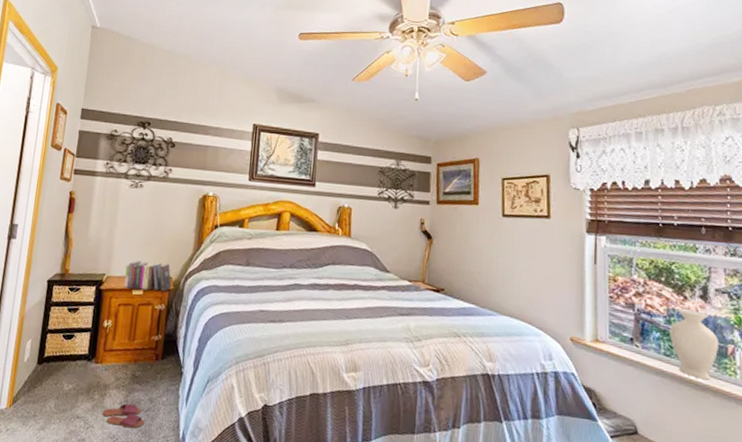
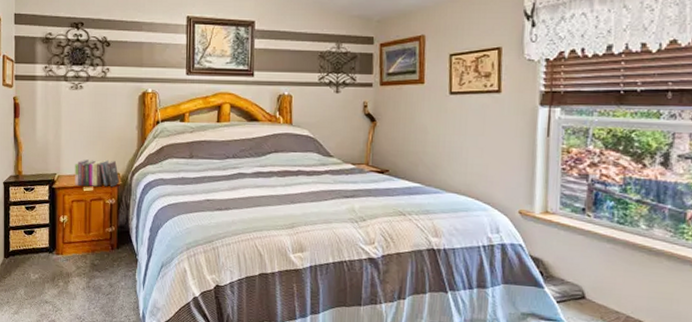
slippers: present [103,403,144,428] -> none [69,289,106,310]
vase: present [669,309,720,380] -> none [624,177,678,245]

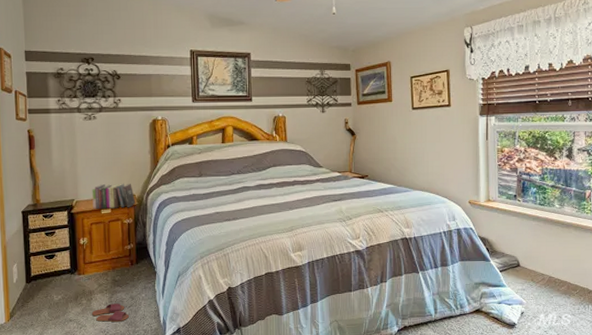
slippers: none [69,289,106,310] -> present [92,303,129,322]

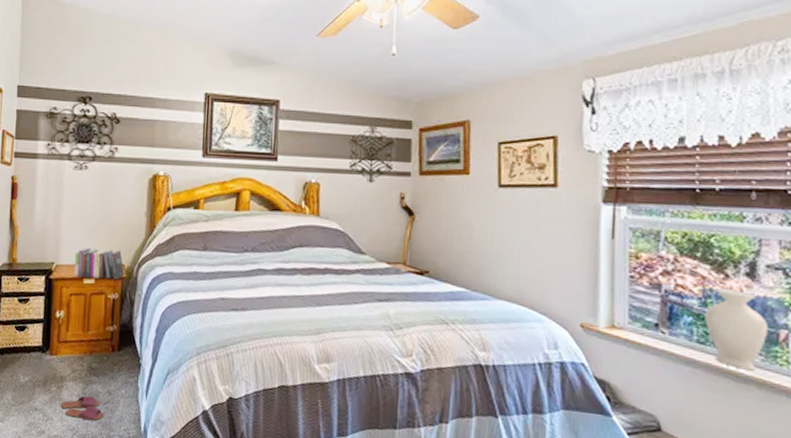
vase: none [543,167,580,219] -> present [705,289,769,371]

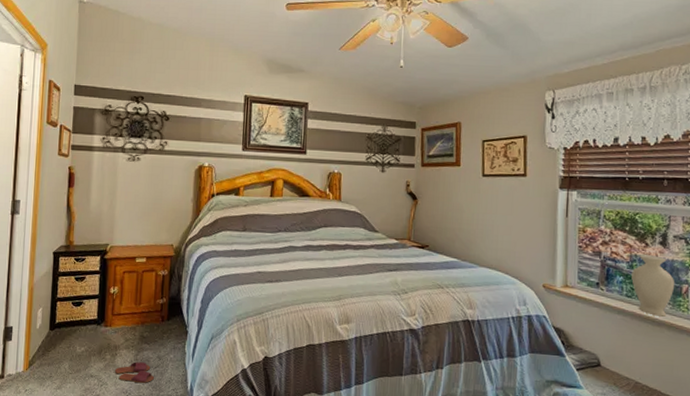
books: present [74,248,125,281] -> none [127,230,173,259]

